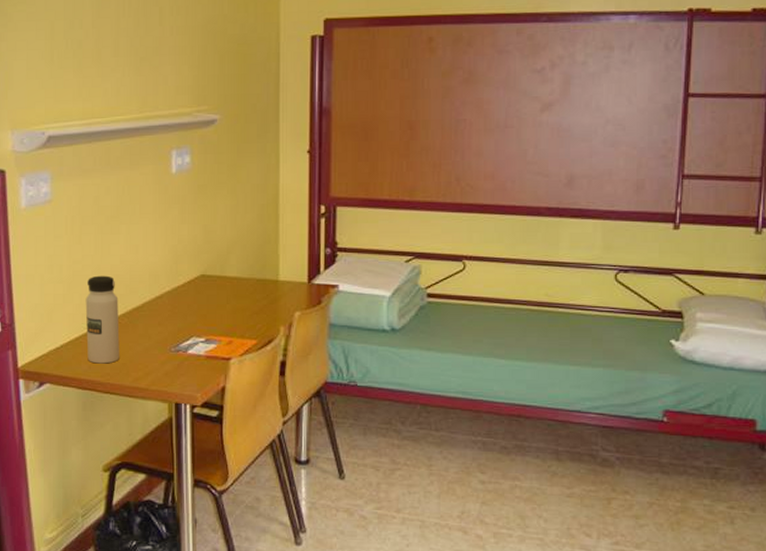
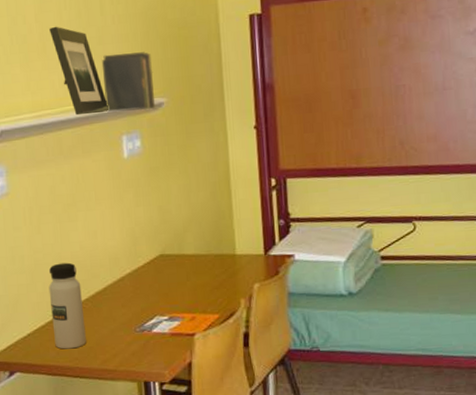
picture frame: none [106,33,161,126] -> present [49,26,110,116]
books: none [156,66,209,126] -> present [101,52,156,113]

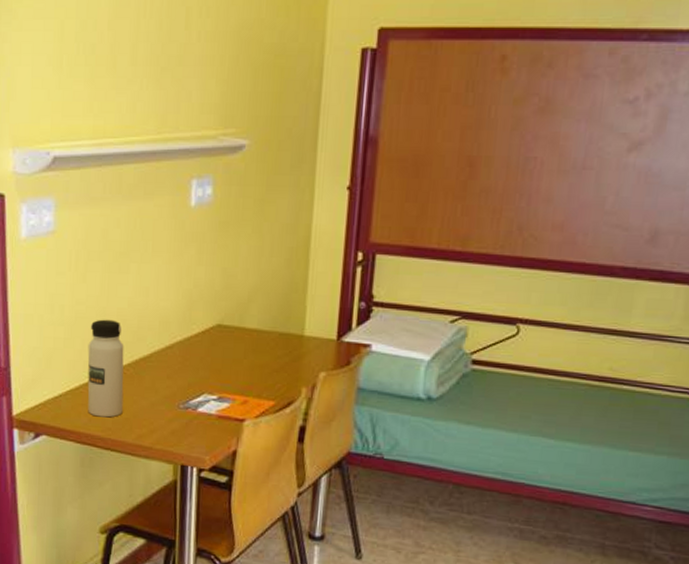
picture frame: present [49,26,110,116] -> none [123,37,181,150]
books: present [101,52,156,113] -> none [178,79,238,152]

